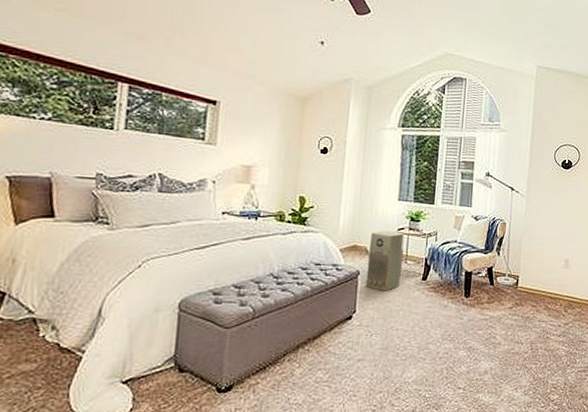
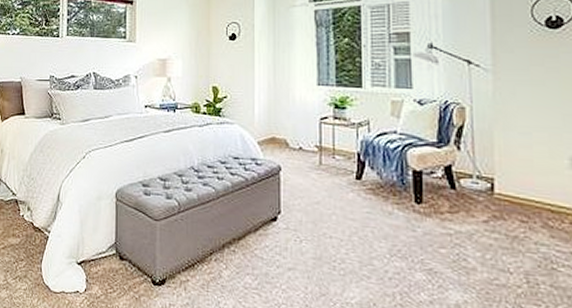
air purifier: present [365,231,404,291] -> none [289,121,330,191]

